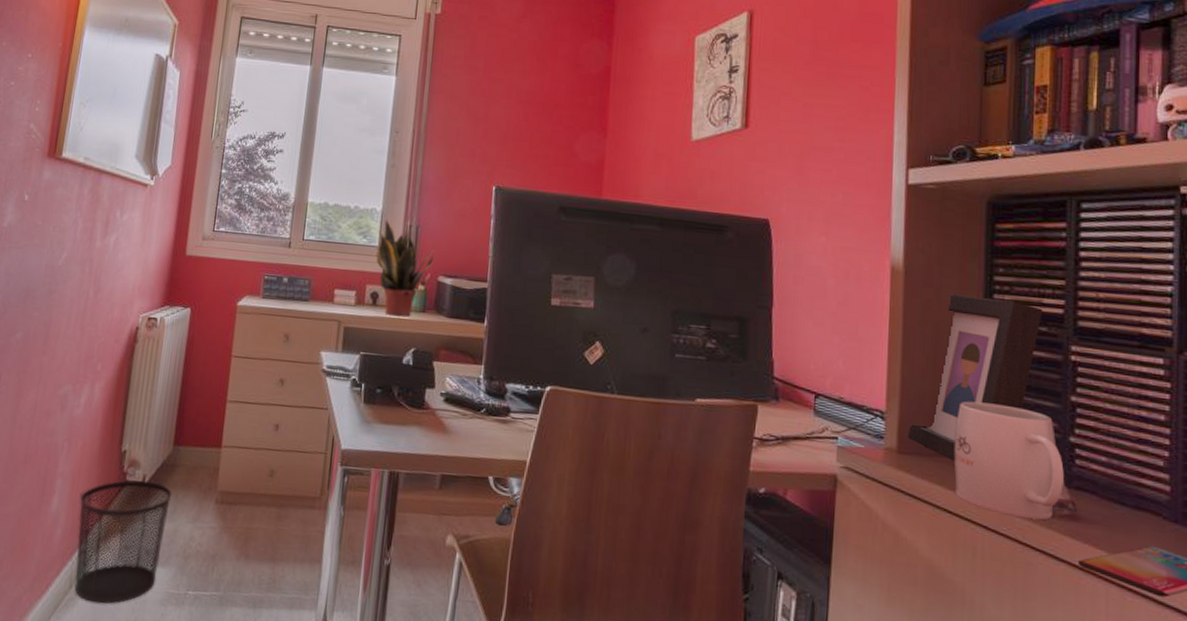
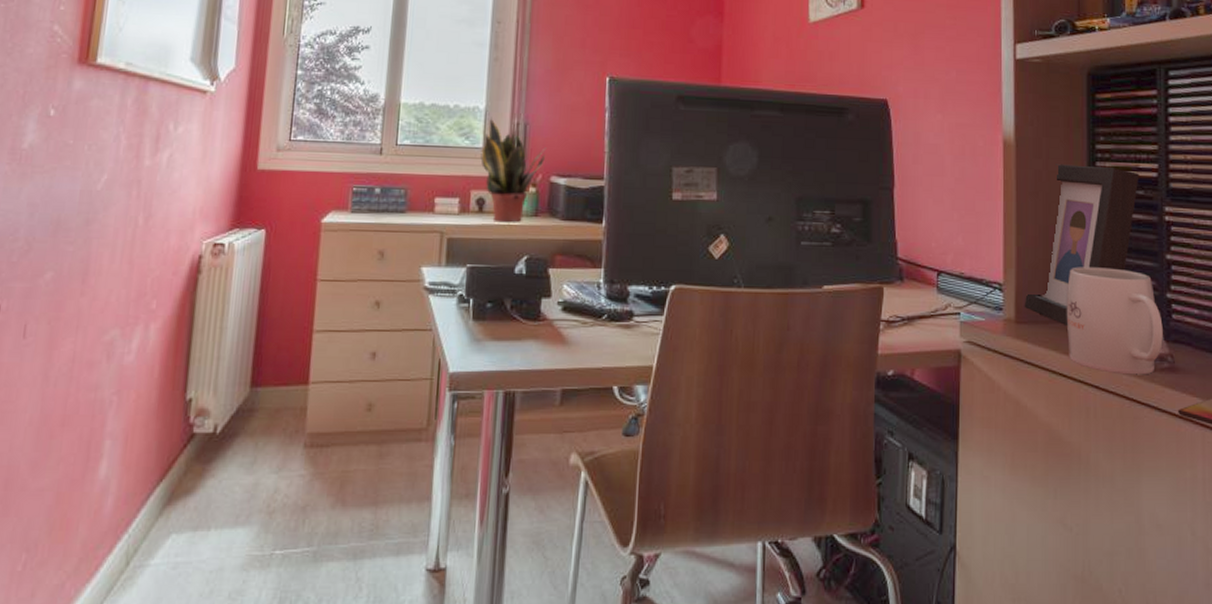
waste bin: present [74,480,173,604] -> none [132,431,251,579]

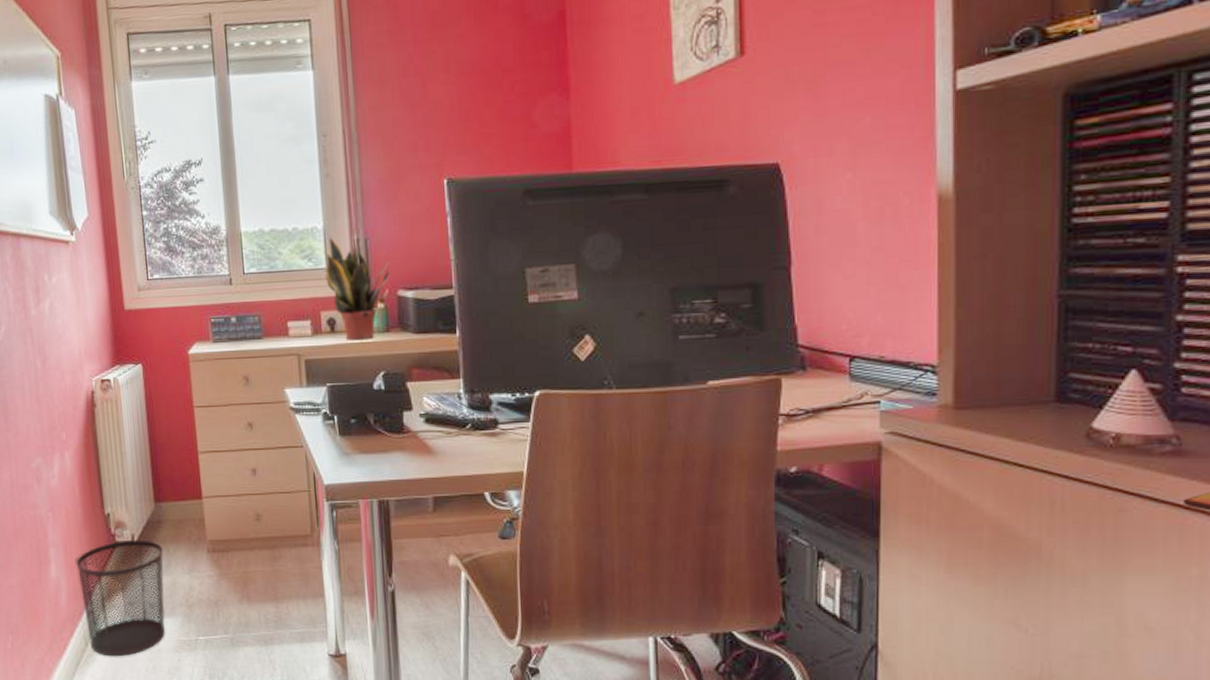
waste bin: none [132,431,251,579] -> present [76,540,166,657]
picture frame: present [1024,164,1139,327] -> none [965,212,1139,410]
mug: present [1066,267,1163,375] -> none [1024,337,1166,462]

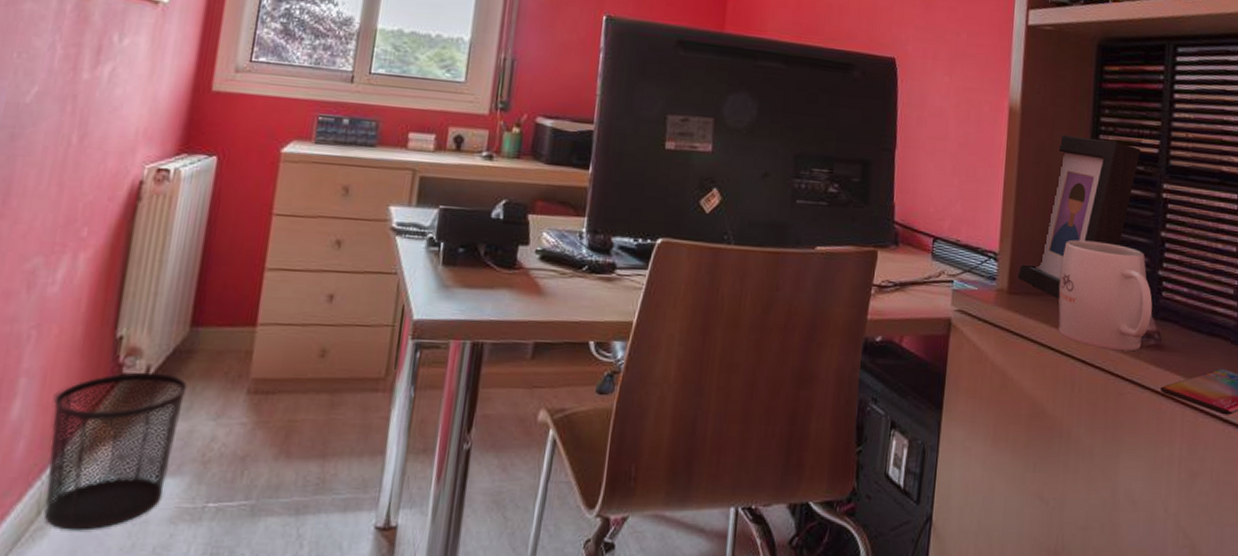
potted plant: present [325,237,390,342] -> none [461,51,534,166]
picture frame: none [965,212,1139,410] -> present [1017,134,1141,300]
mug: none [1024,337,1166,462] -> present [1058,239,1153,352]

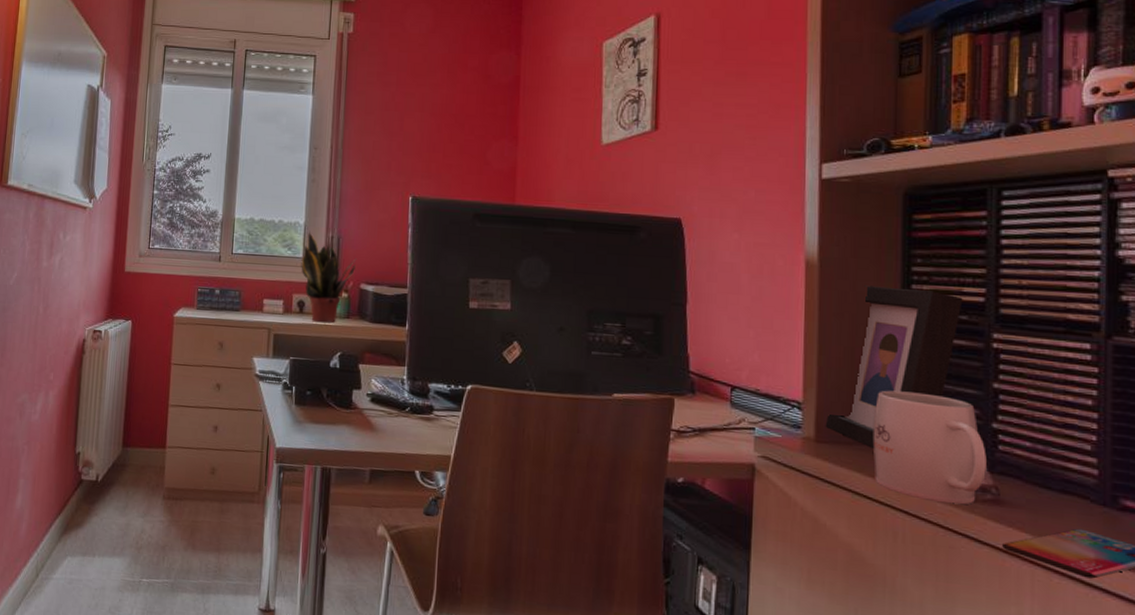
waste bin: present [44,372,188,531] -> none [40,479,124,591]
potted plant: none [461,51,534,166] -> present [301,232,357,324]

